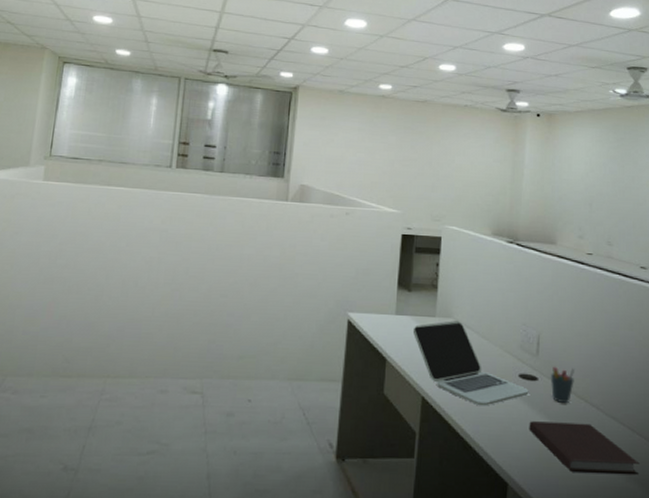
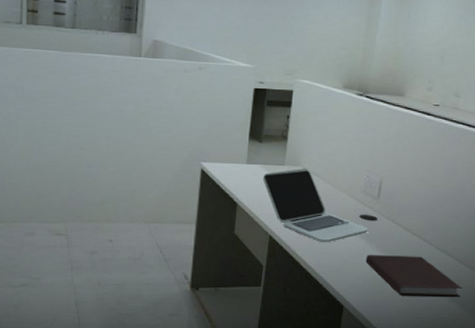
pen holder: present [550,366,576,403] -> none [388,207,413,239]

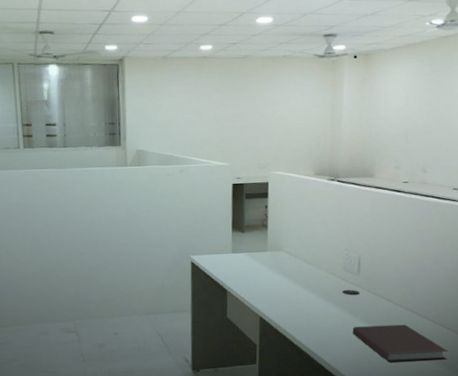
laptop: present [262,169,368,243] -> none [248,253,352,319]

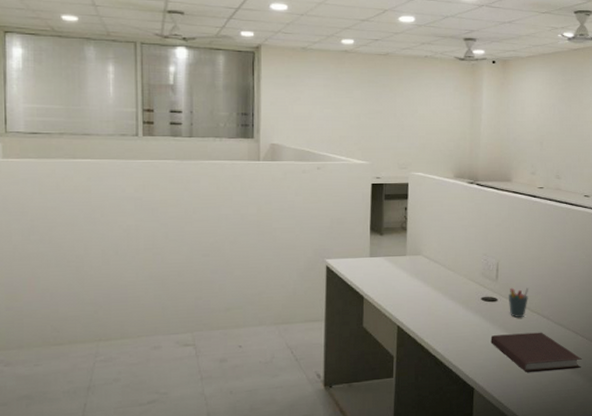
pen holder: none [370,281,393,310] -> present [508,287,529,318]

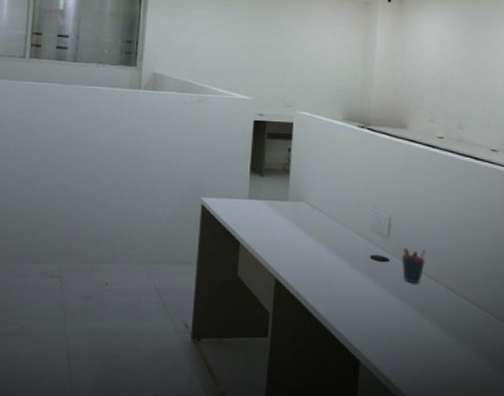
notebook: present [490,332,582,372] -> none [380,301,489,352]

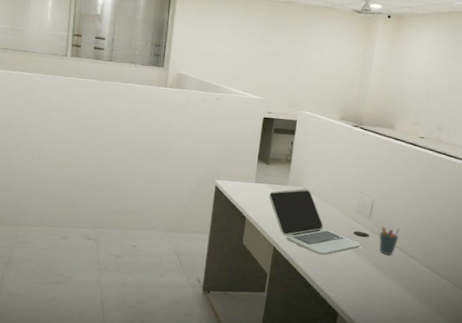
laptop: none [265,204,380,287] -> present [268,189,361,256]

